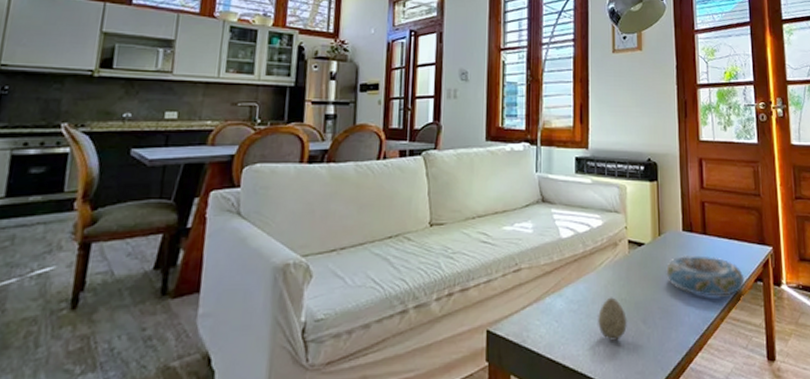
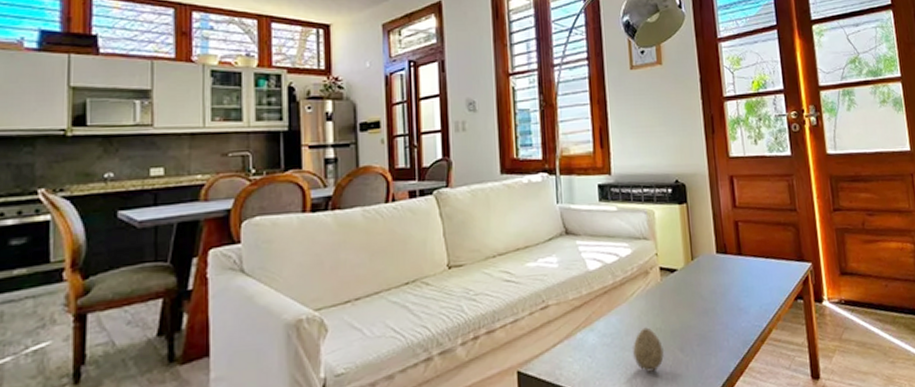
decorative bowl: present [666,255,745,297] -> none [701,277,785,320]

